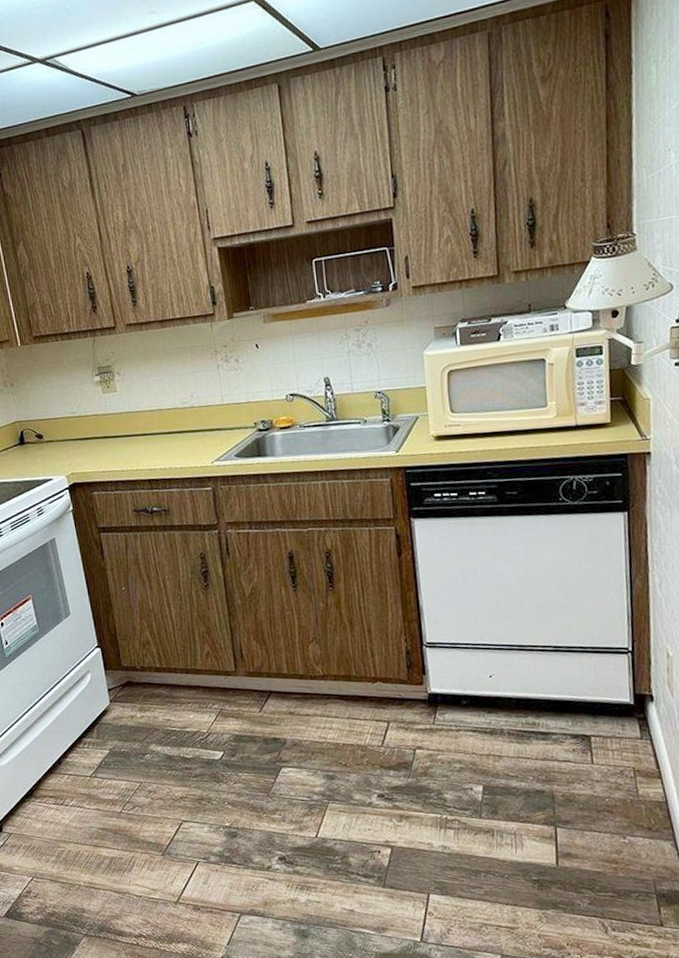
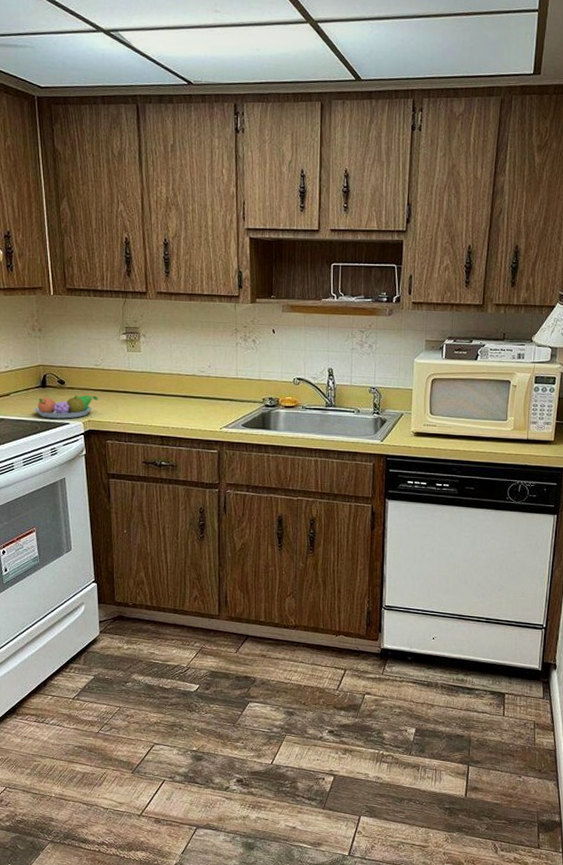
fruit bowl: none [15,446,79,477] -> present [34,394,99,419]

